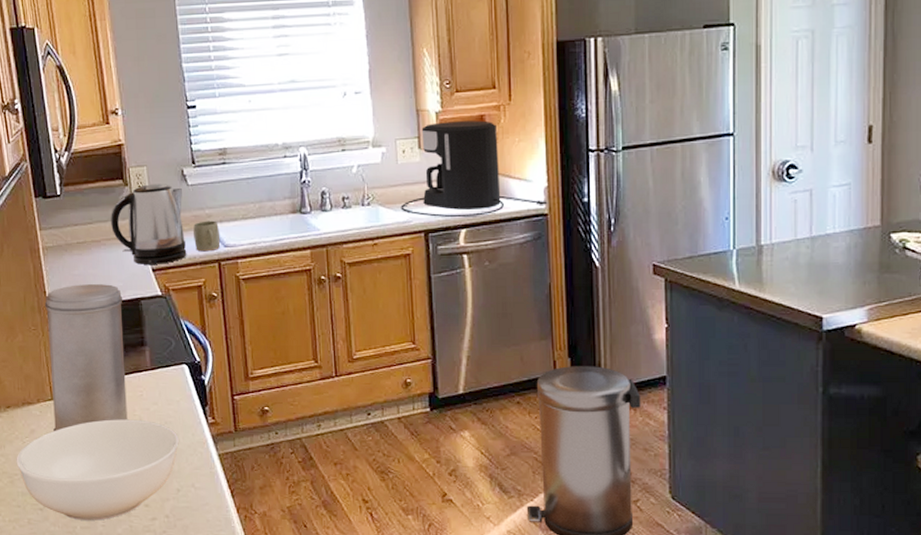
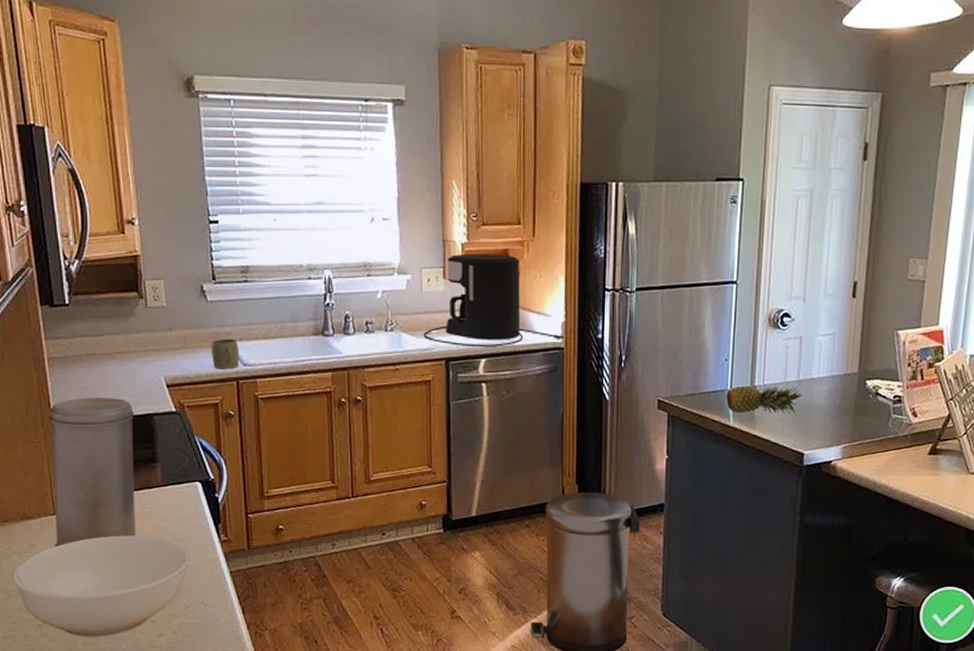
kettle: present [111,184,187,266] -> none [124,298,204,381]
fruit: none [730,243,817,276] -> present [726,386,802,415]

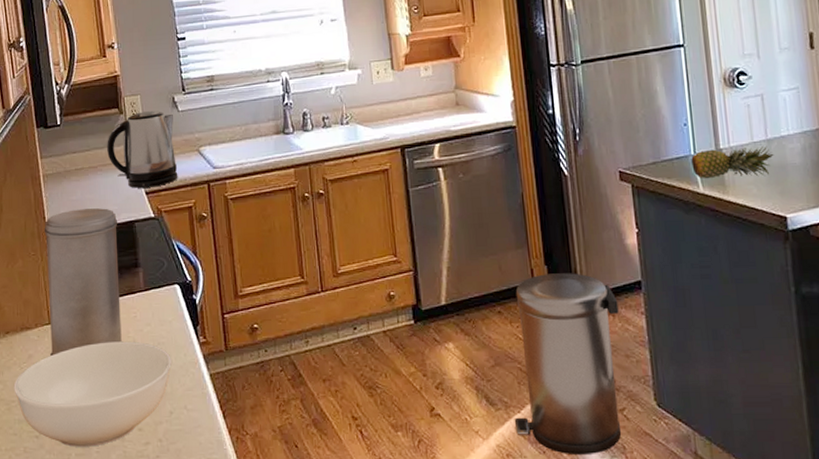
kettle: none [124,298,204,381] -> present [107,111,178,189]
mug: present [210,338,240,370] -> none [183,143,210,174]
coffee maker: present [423,253,566,348] -> none [377,41,517,134]

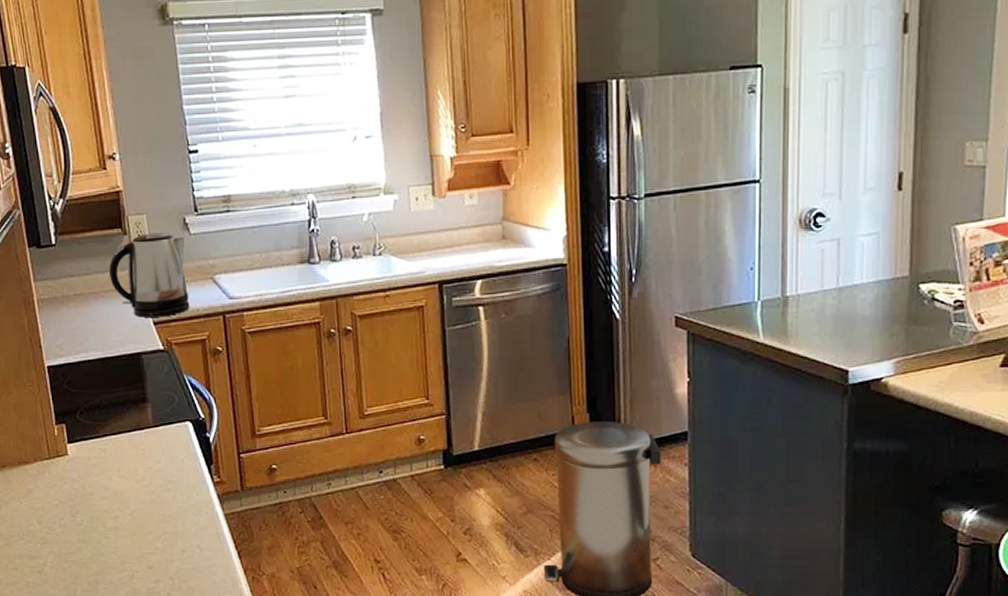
bowl: present [13,341,172,447] -> none [12,478,183,583]
canister: present [44,208,123,357] -> none [40,338,131,492]
fruit: present [691,145,774,179] -> none [754,294,843,328]

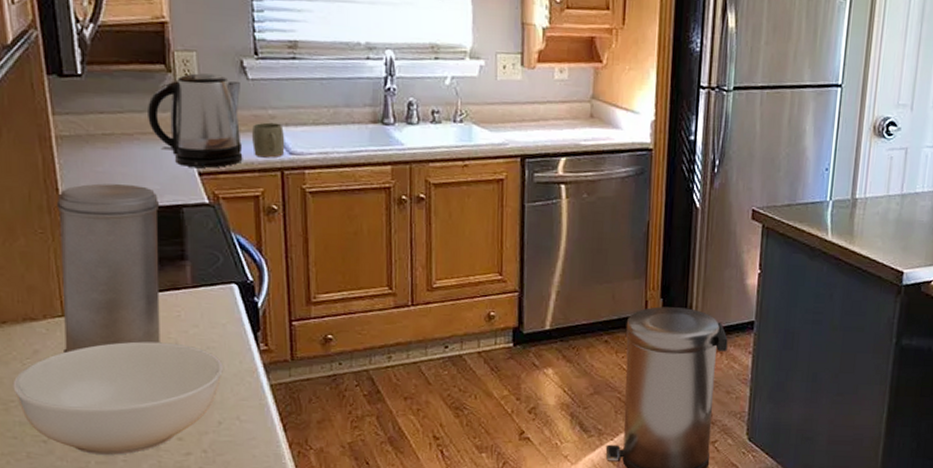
bowl: none [12,478,183,583] -> present [13,341,223,455]
canister: none [40,338,131,492] -> present [56,183,162,354]
mug: none [195,271,225,304] -> present [251,122,285,158]

